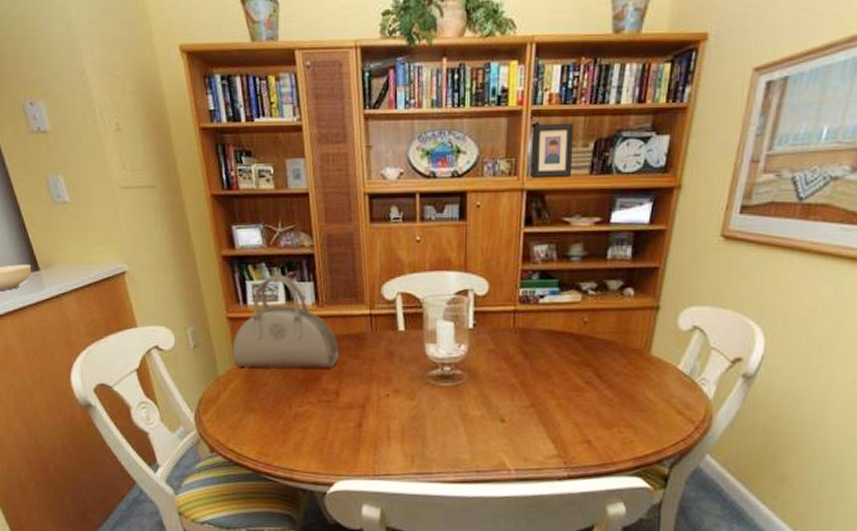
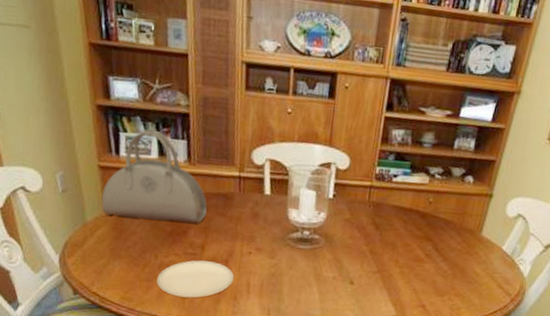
plate: none [293,407,372,449] -> present [157,260,234,298]
picture frame: present [531,122,574,179] -> none [396,19,437,72]

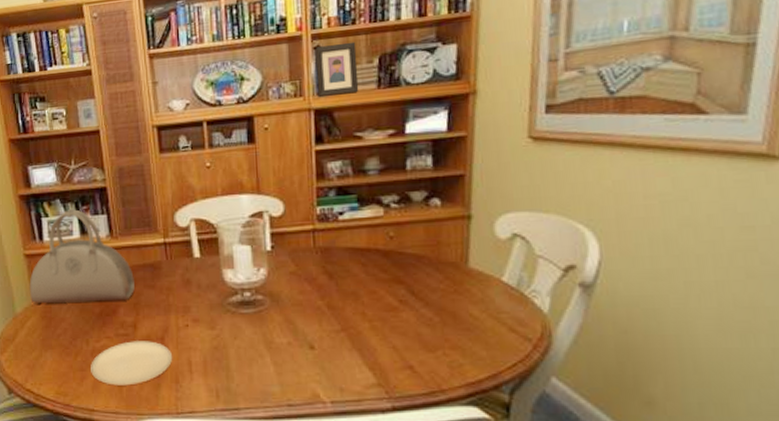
picture frame: none [396,19,437,72] -> present [315,41,359,98]

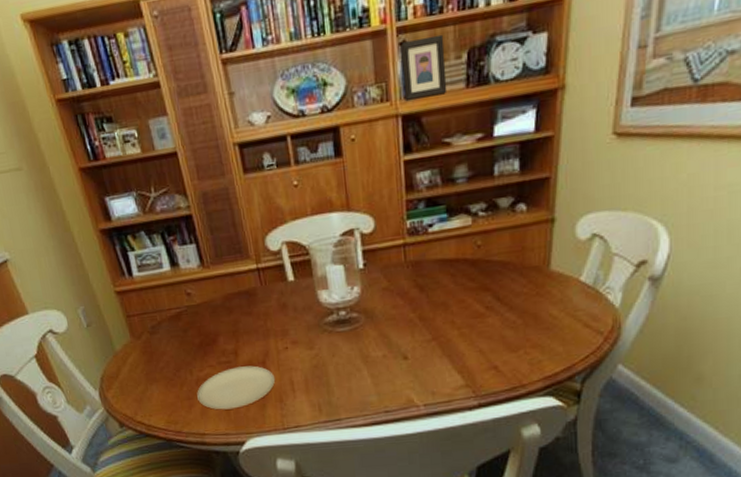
handbag: present [29,209,134,304] -> none [124,240,232,341]

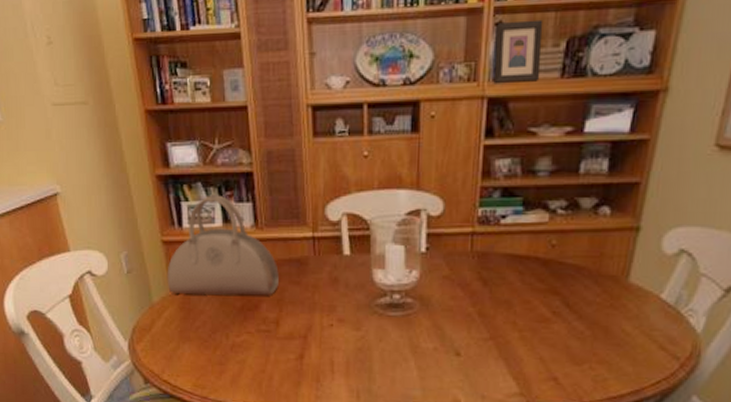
handbag: none [124,240,232,341] -> present [167,195,279,295]
plate: present [197,365,275,410] -> none [230,337,314,382]

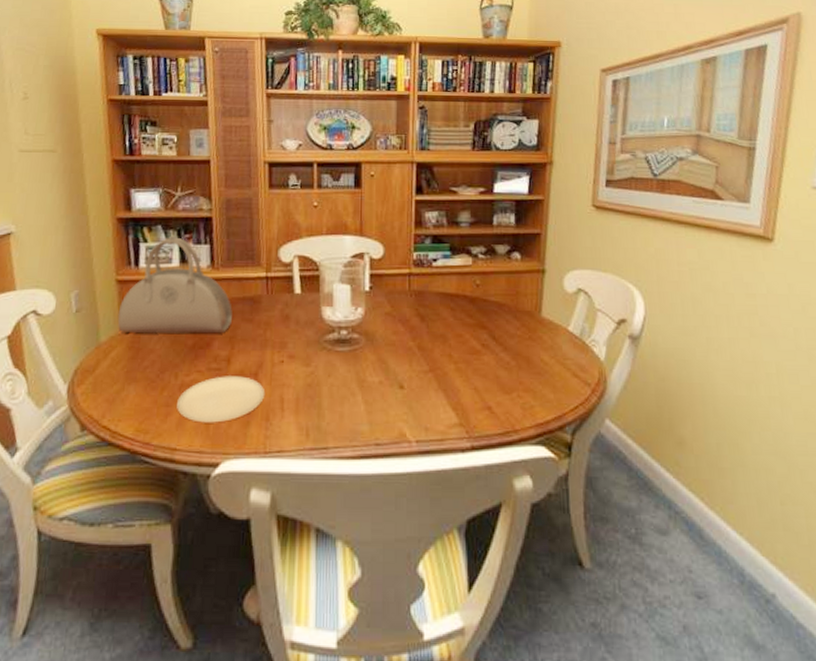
plate: none [230,337,314,382] -> present [177,376,264,423]
picture frame: present [493,19,544,84] -> none [420,106,456,153]

